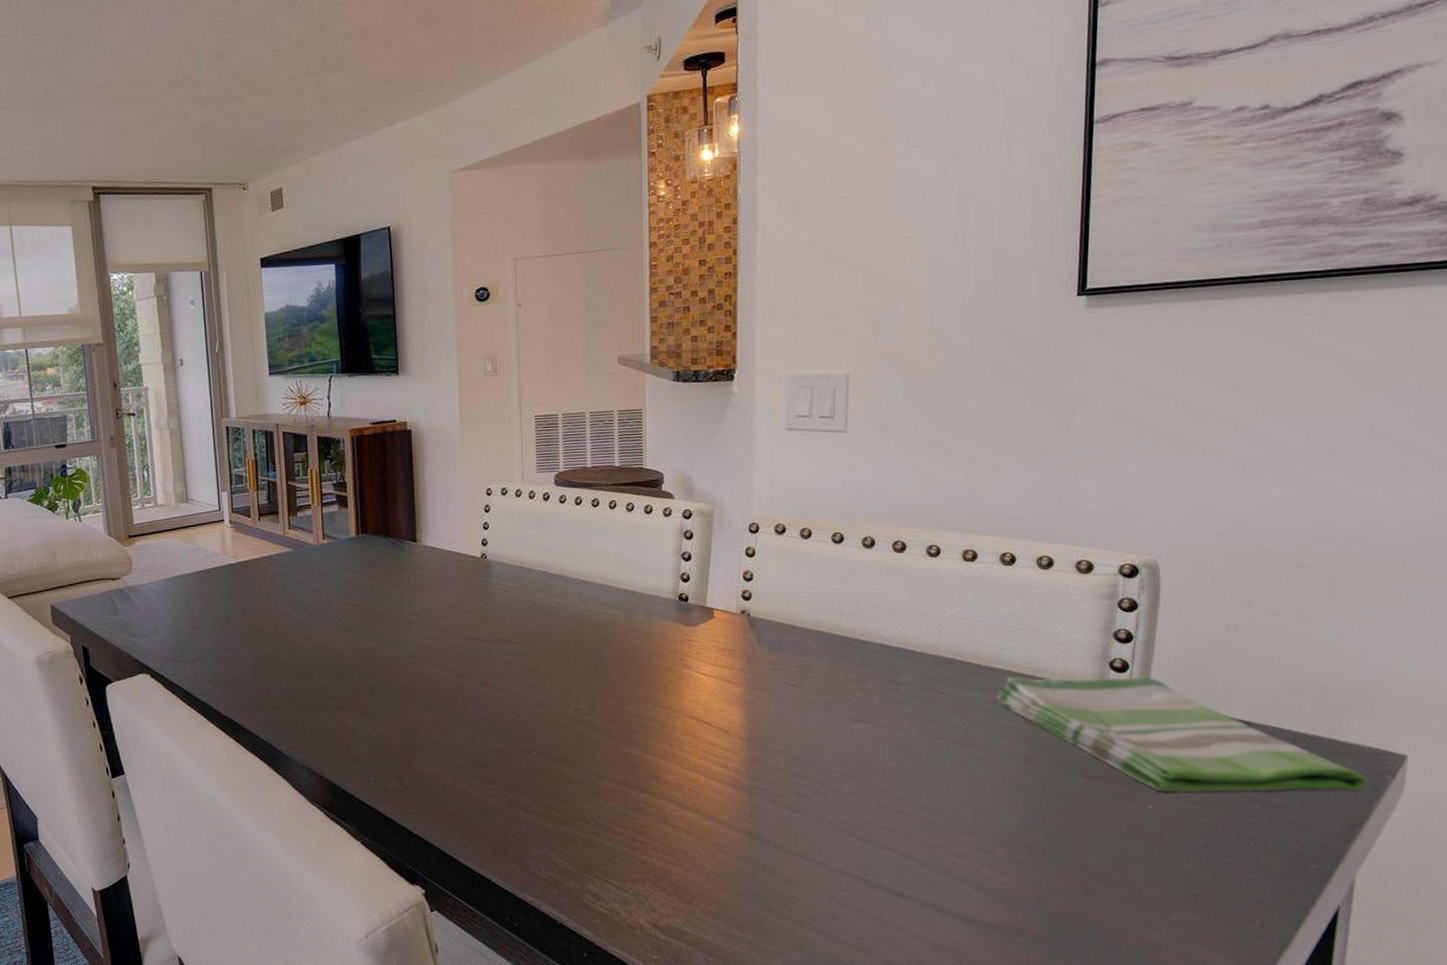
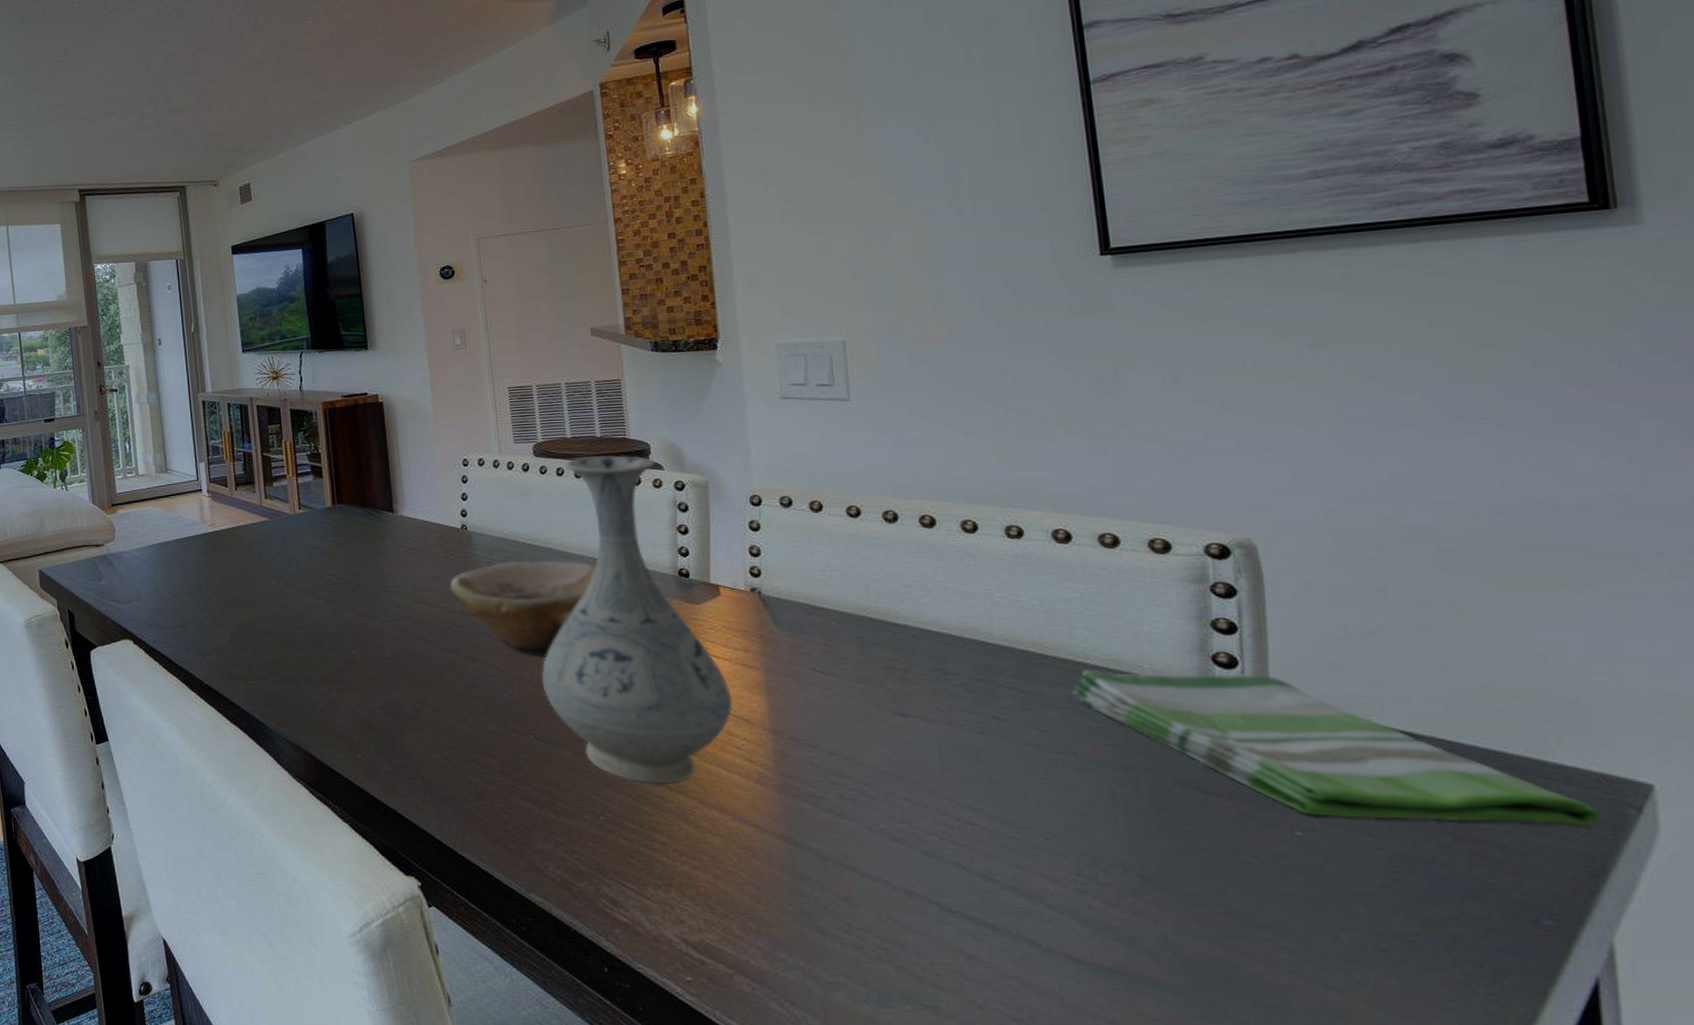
bowl: none [467,587,605,680] -> present [450,560,596,658]
vase: none [547,484,715,791] -> present [541,455,733,783]

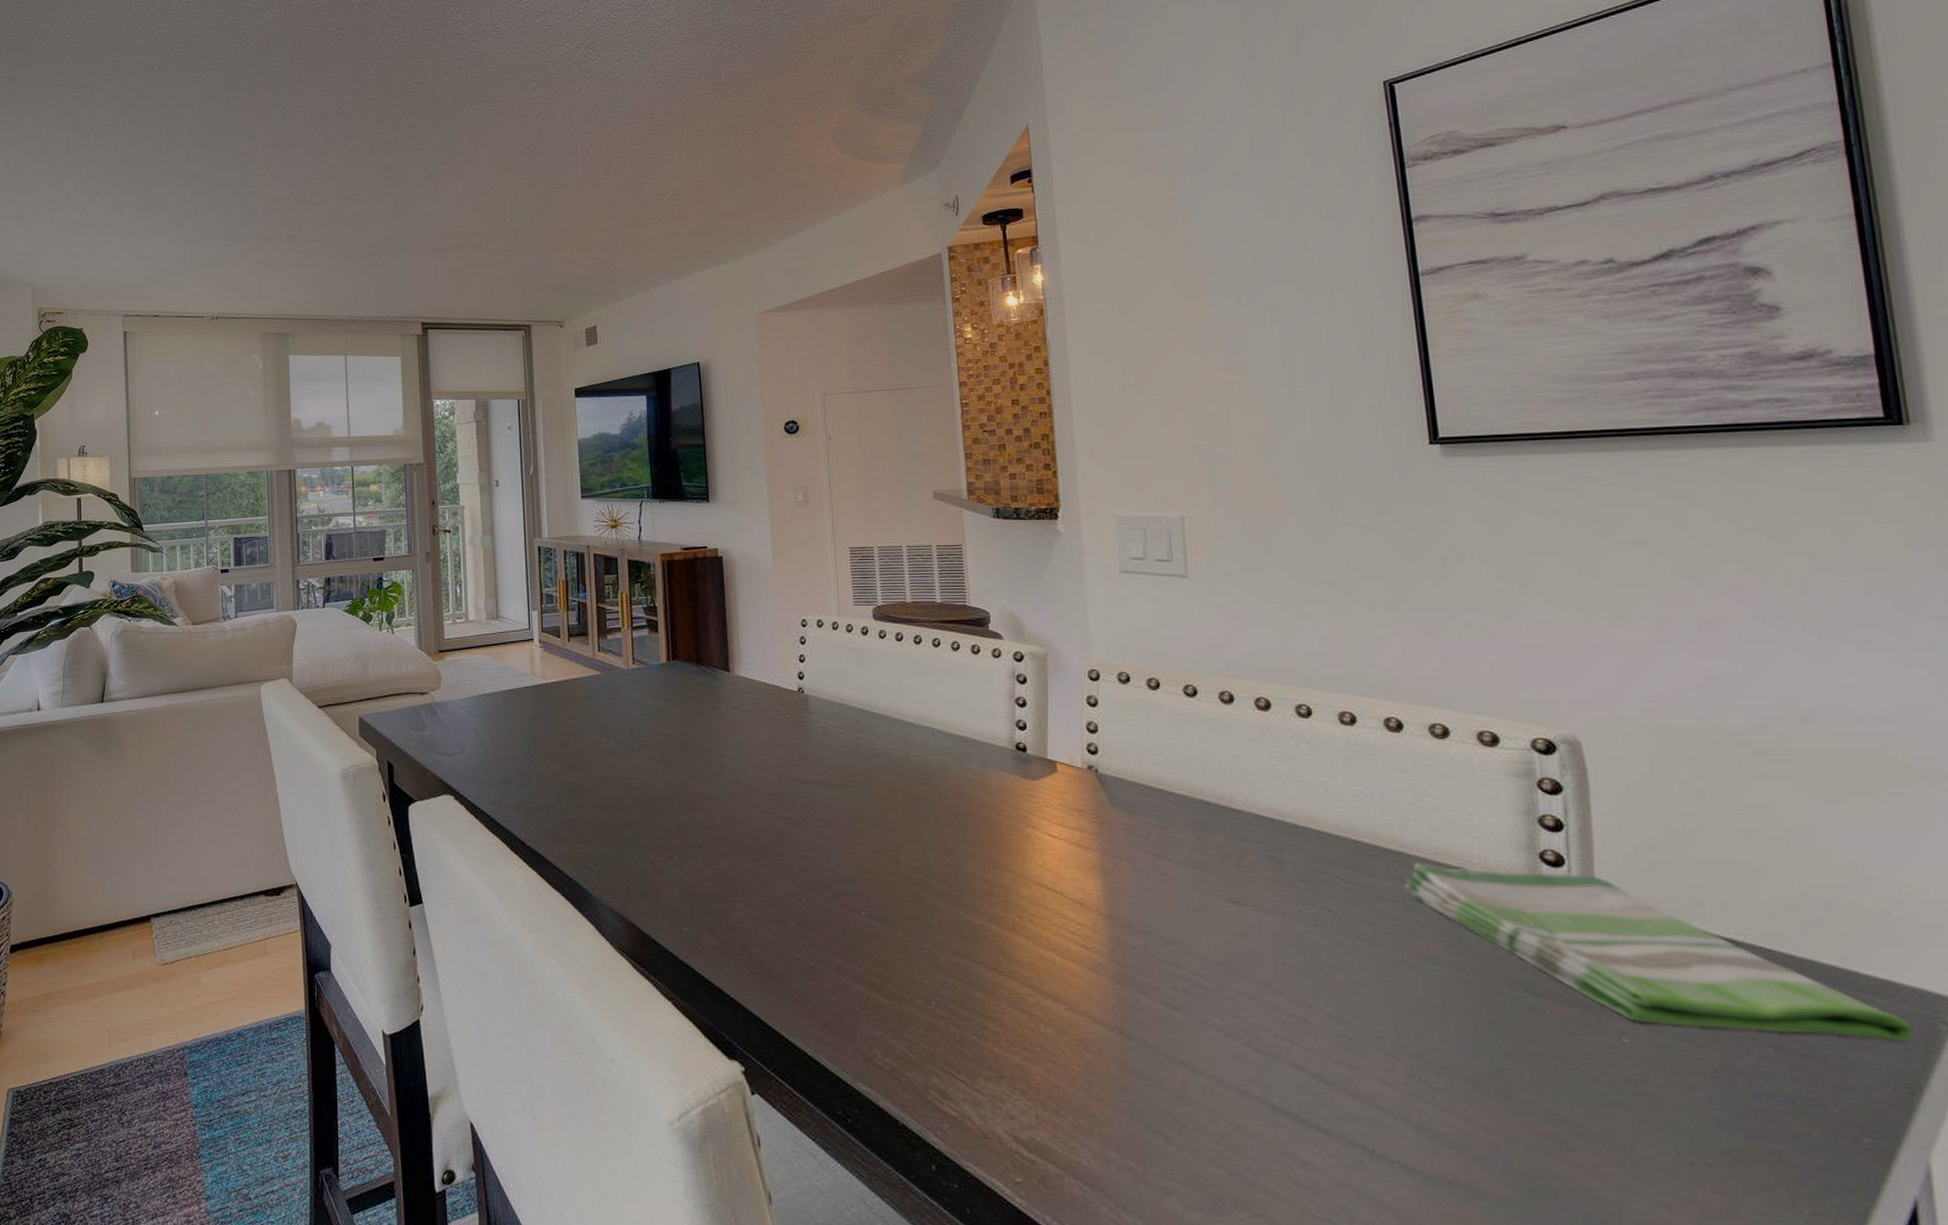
bowl: present [450,560,596,658] -> none [784,727,933,830]
vase: present [541,455,733,783] -> none [875,622,1068,968]

